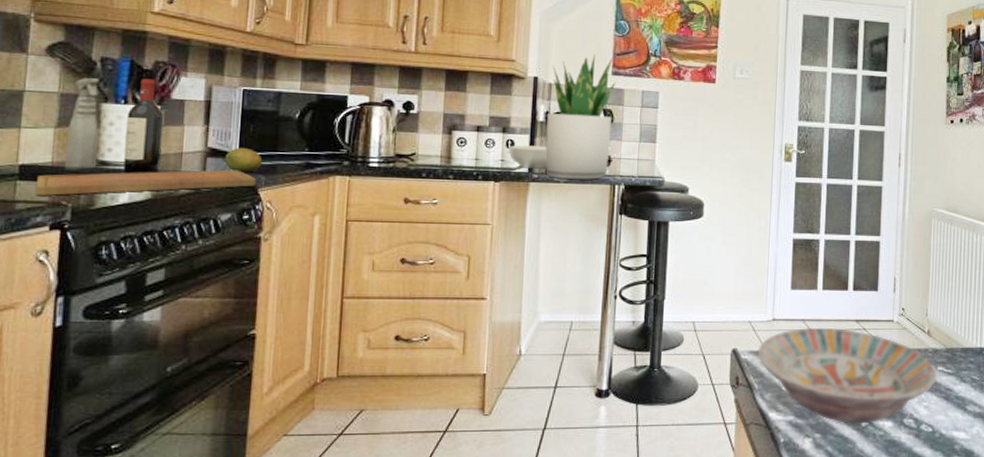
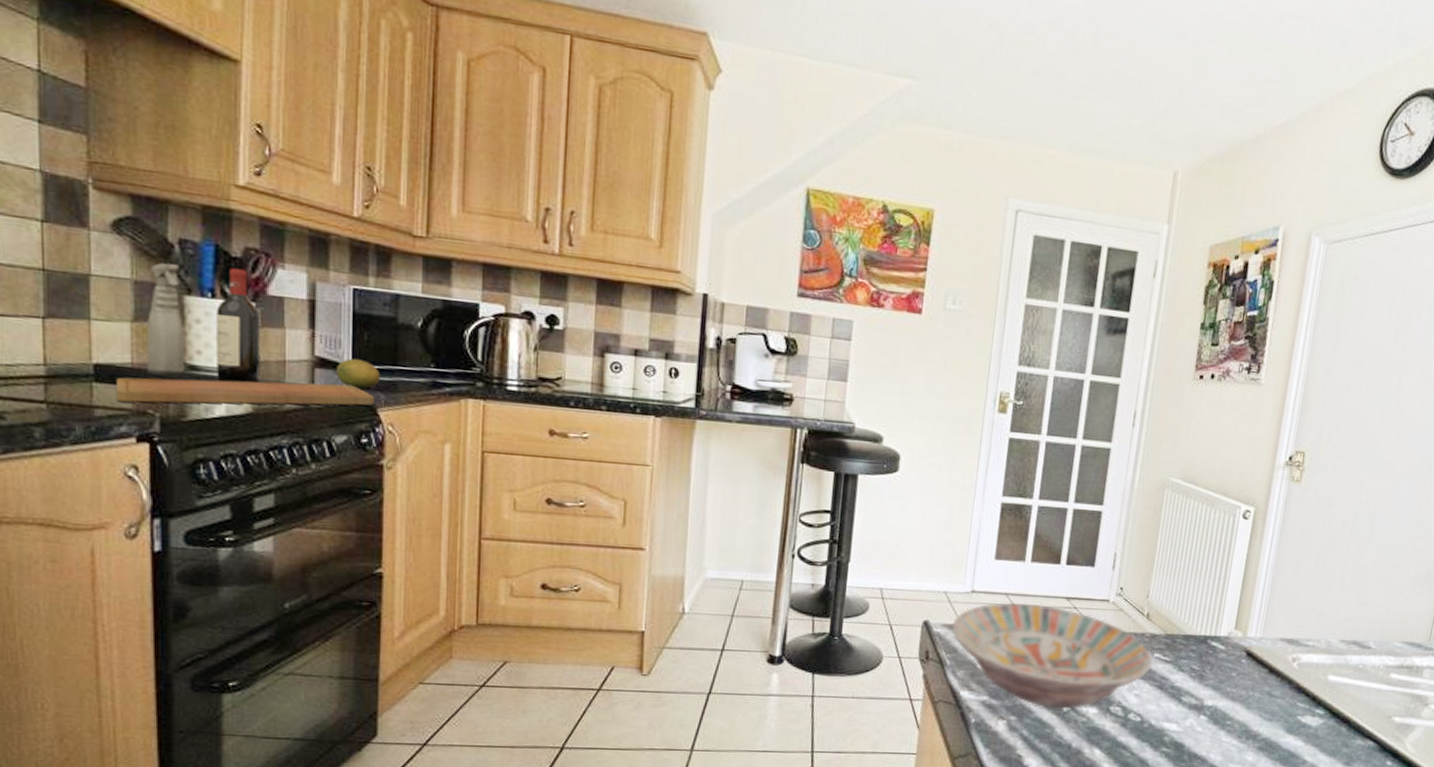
bowl: present [508,145,548,169] -> none [672,375,718,405]
planter: present [545,54,616,180] -> none [715,269,802,421]

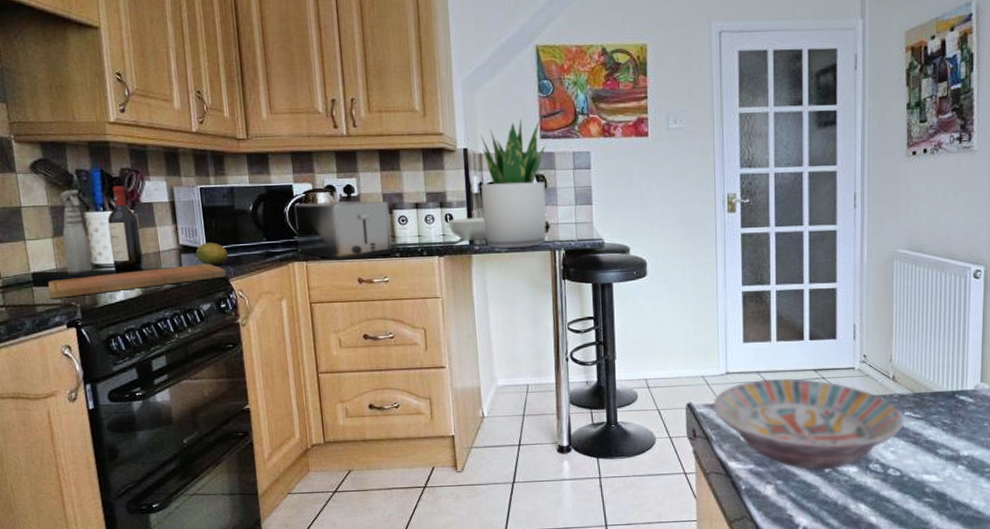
toaster: none [475,327,601,407] -> present [293,201,392,261]
bowl: none [672,375,718,405] -> present [448,217,487,241]
planter: none [715,269,802,421] -> present [480,118,547,249]

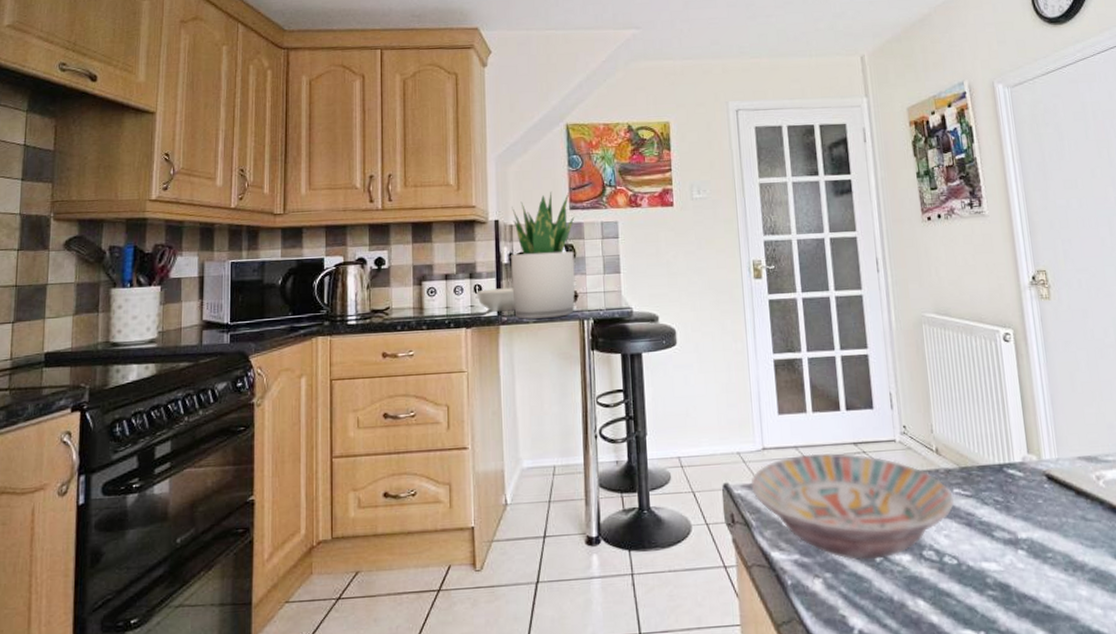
cutting board: present [48,263,227,298] -> none [58,339,248,380]
spray bottle: present [60,190,93,275] -> none [81,266,110,355]
wine bottle: present [108,185,144,275] -> none [131,261,164,353]
fruit: present [196,242,229,267] -> none [218,317,252,343]
toaster: present [293,201,392,261] -> none [323,273,419,335]

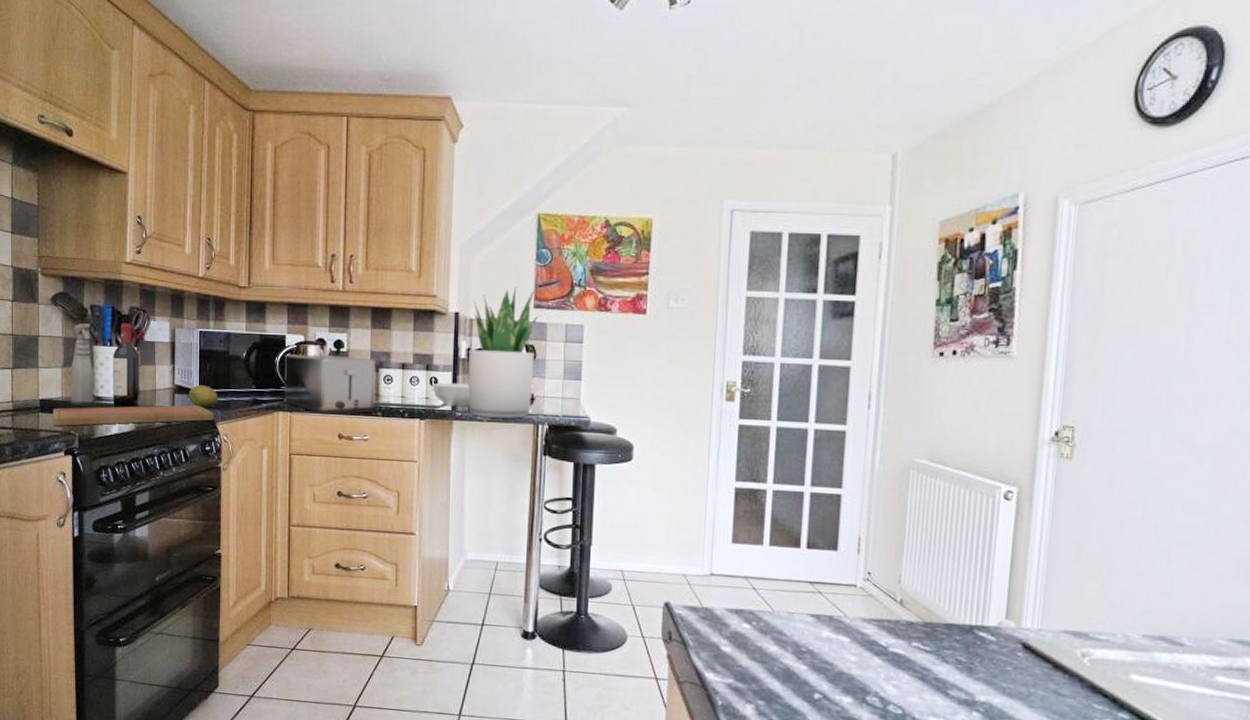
cutting board: none [58,339,248,380] -> present [52,405,215,426]
spray bottle: none [81,266,110,355] -> present [70,324,94,405]
wine bottle: none [131,261,164,353] -> present [113,323,140,409]
fruit: none [218,317,252,343] -> present [188,384,219,409]
toaster: none [323,273,419,335] -> present [284,354,376,415]
bowl: present [750,452,955,561] -> none [693,585,912,697]

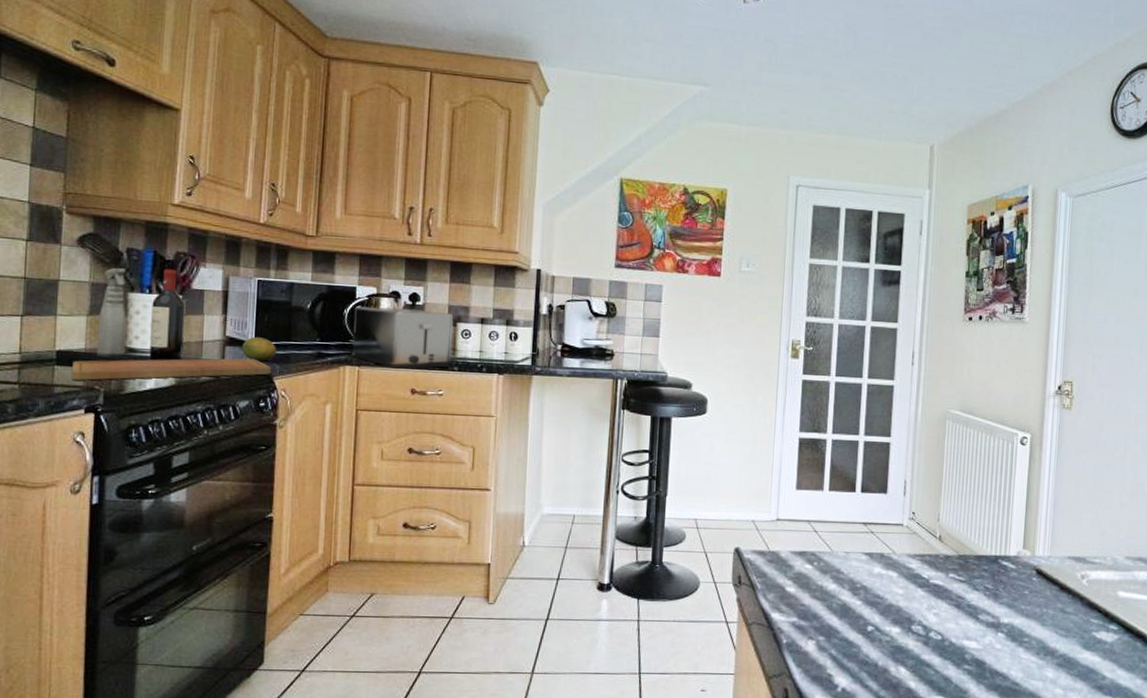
bowl: present [432,382,470,407] -> none [512,338,551,362]
planter: present [468,286,538,419] -> none [548,246,619,374]

